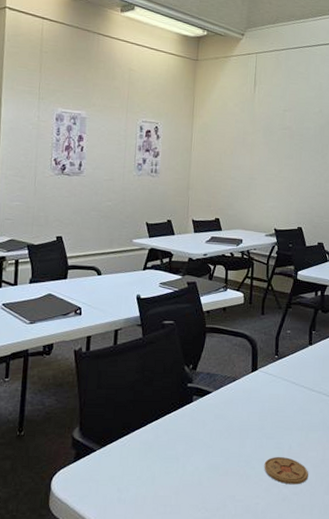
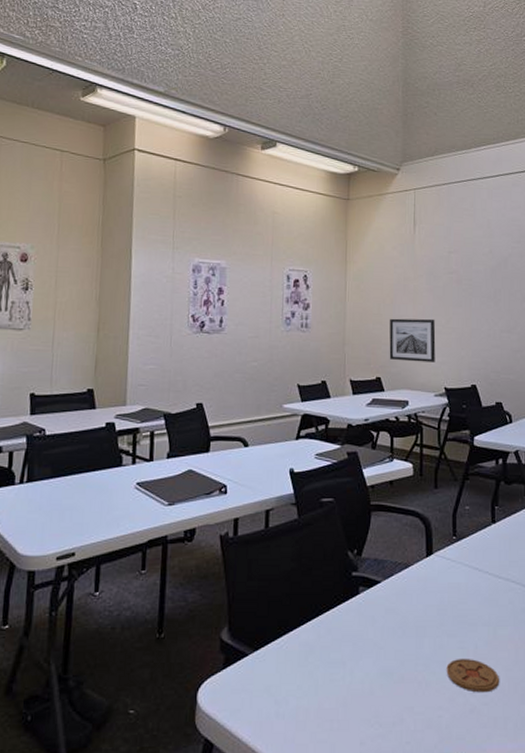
wall art: none [227,167,269,207] -> present [389,318,436,362]

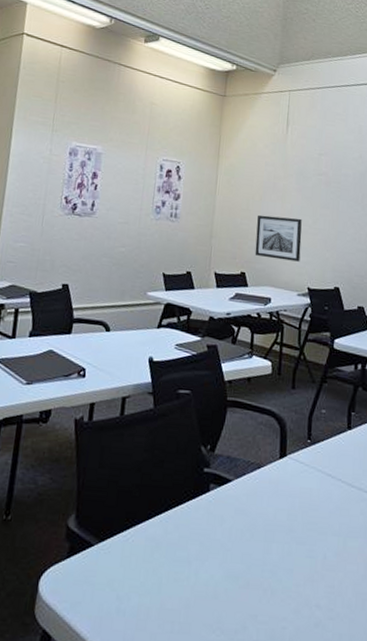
coaster: present [446,659,500,693] -> none [293,568,348,607]

